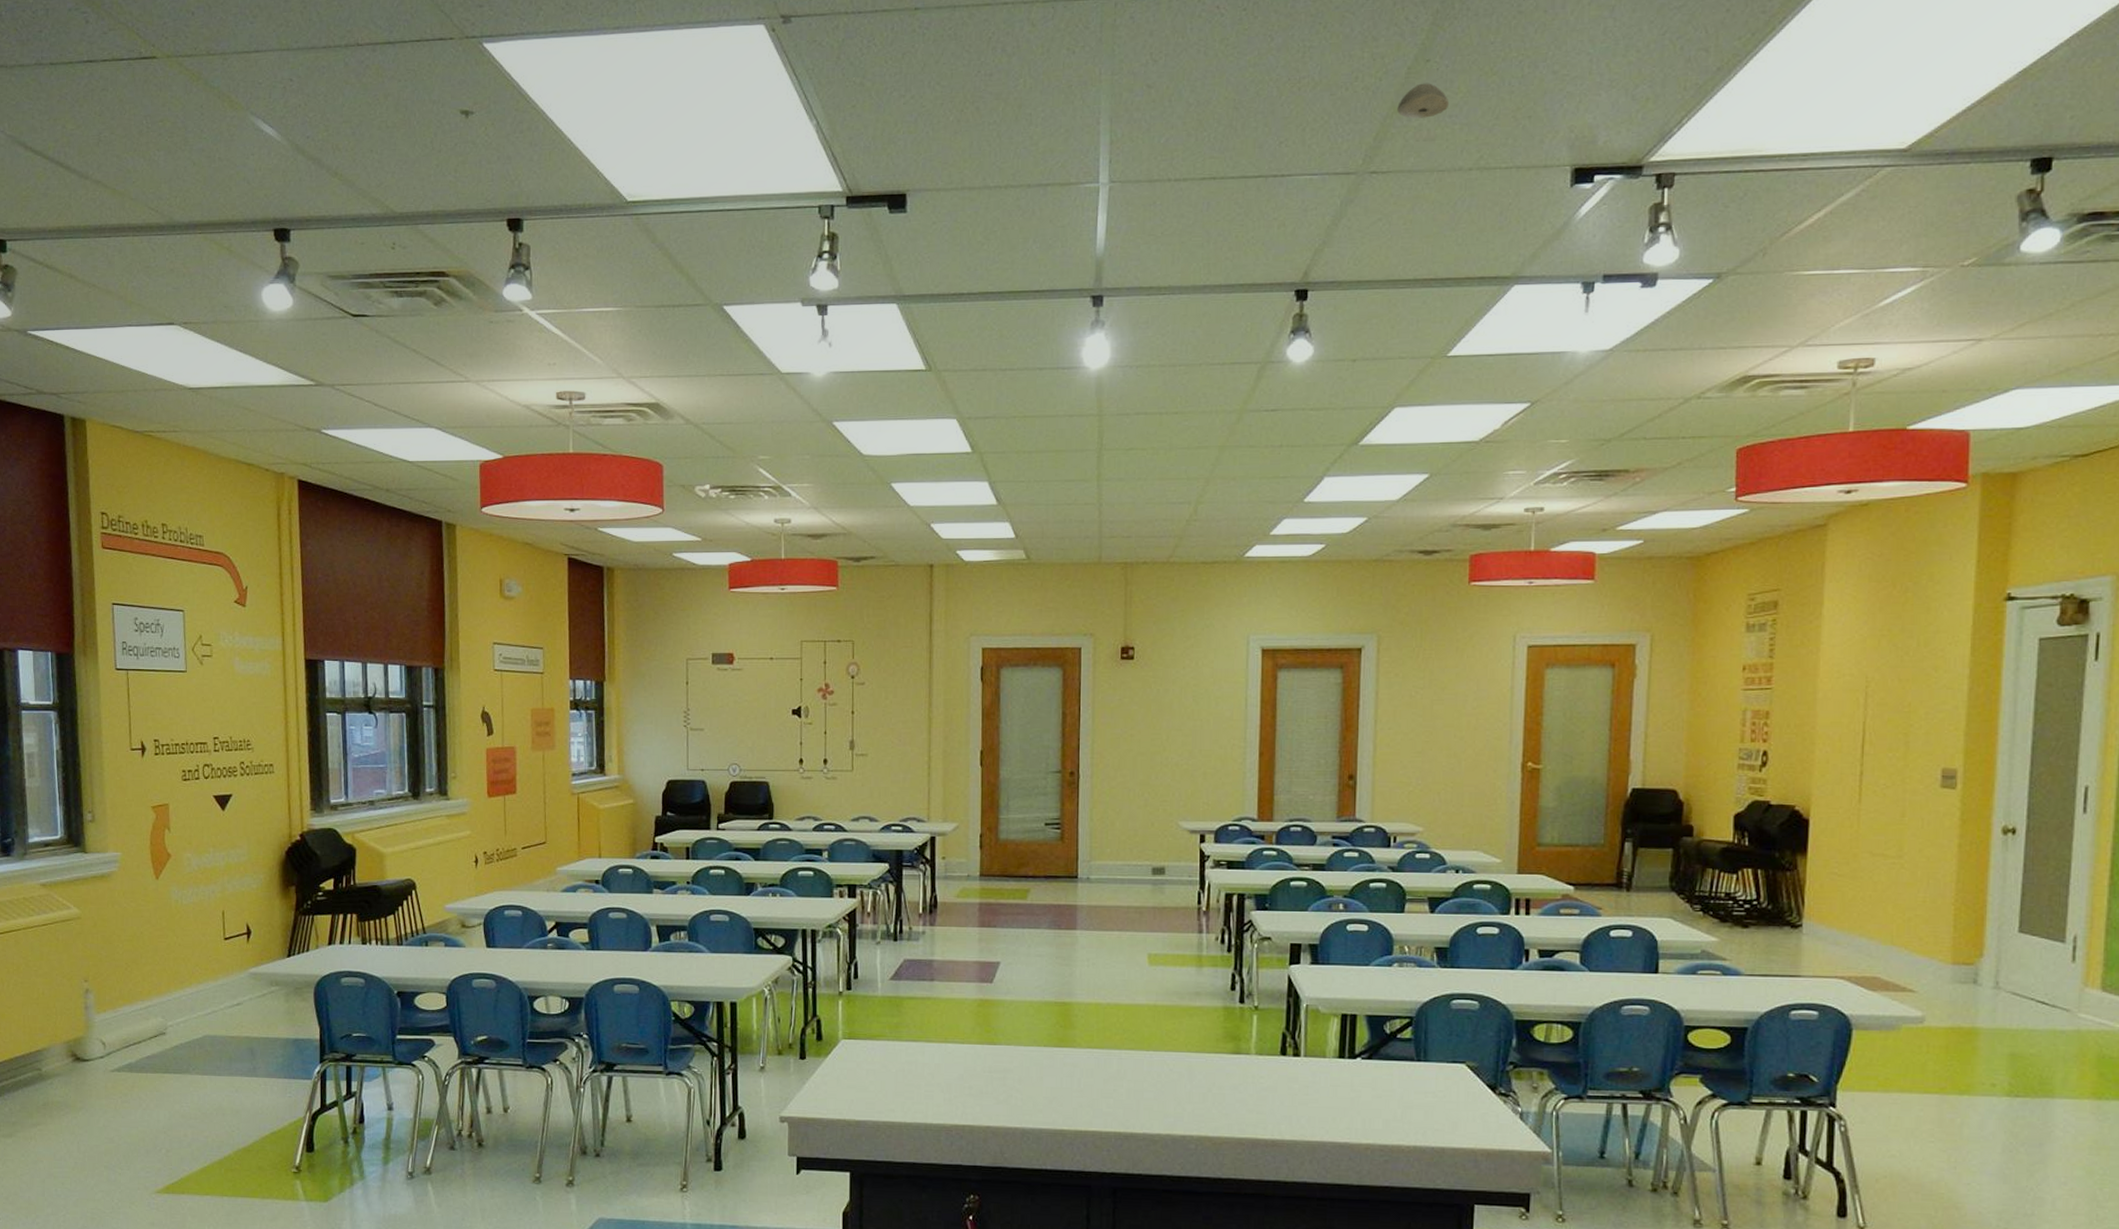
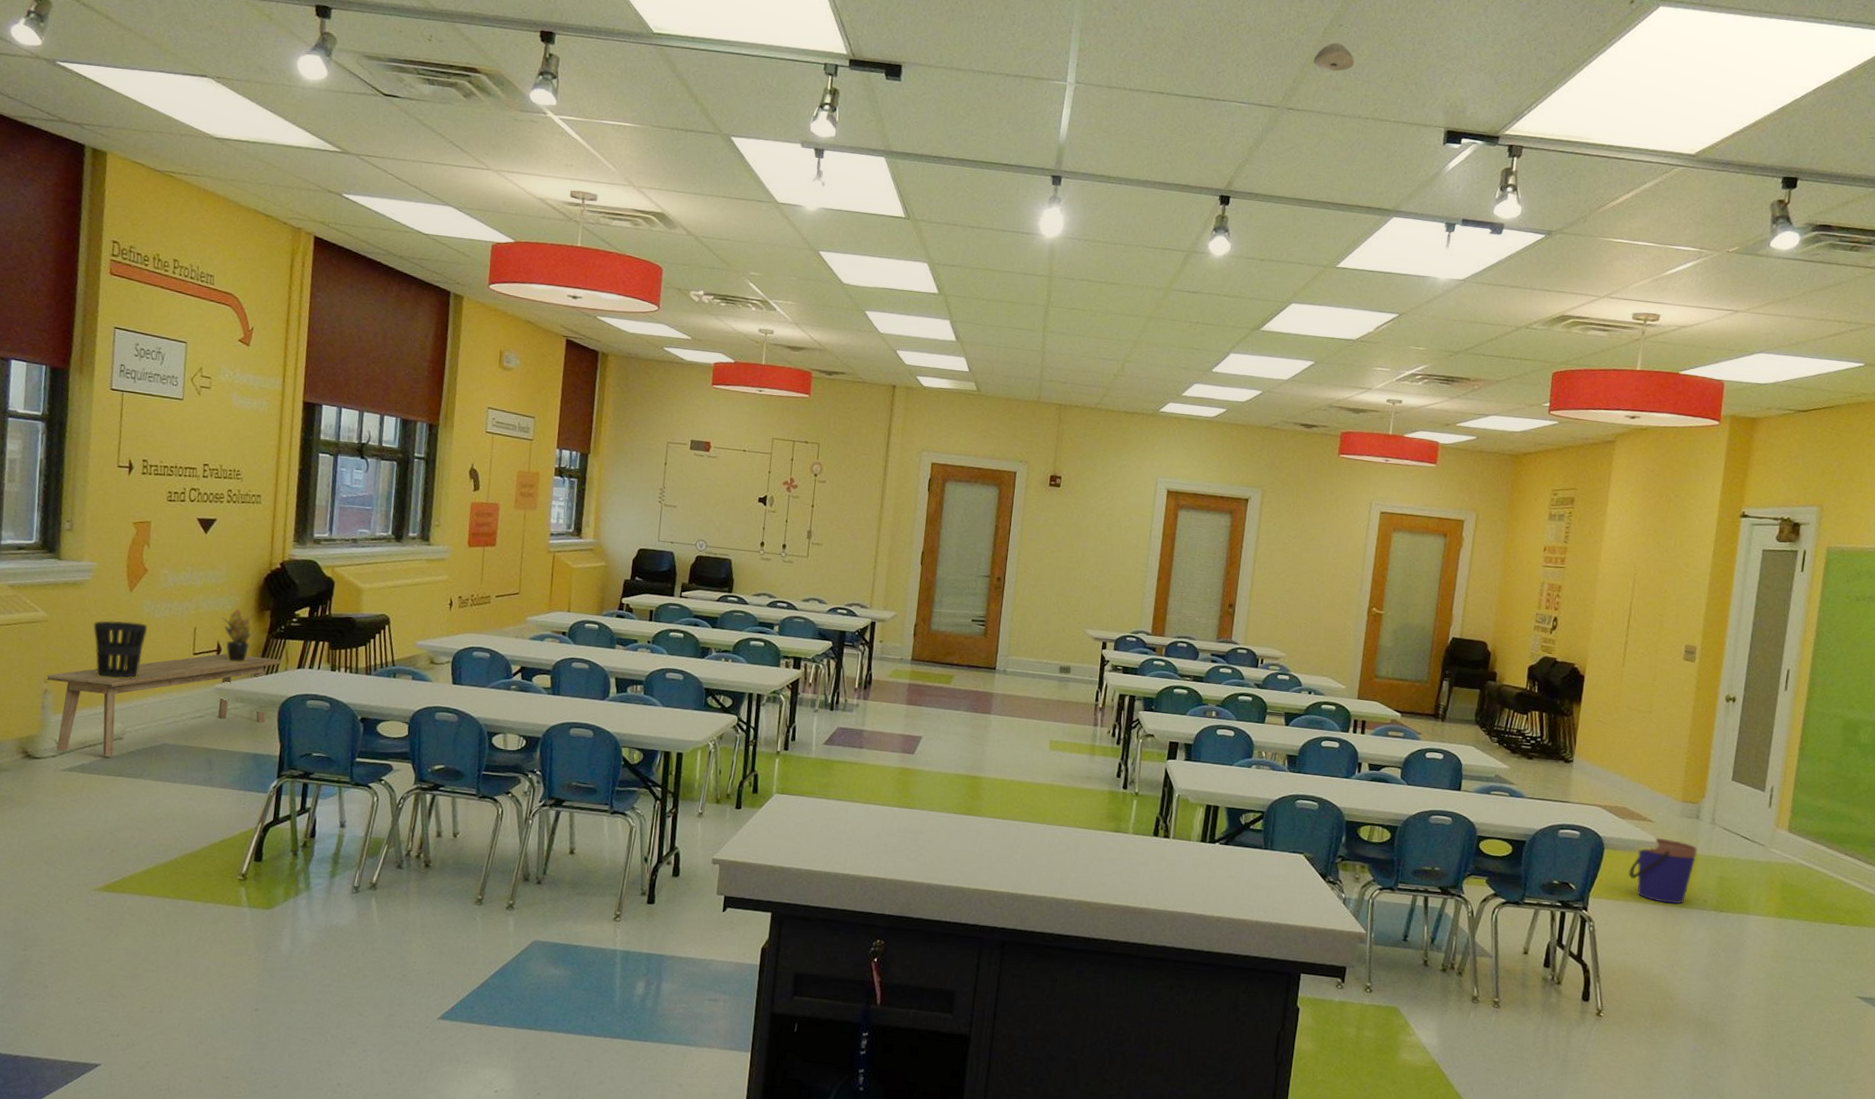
bench: none [84,935,312,1054] -> present [44,653,282,757]
wastebasket: none [125,911,177,973] -> present [93,621,148,680]
potted plant: none [246,886,282,944] -> present [219,608,255,663]
bucket: none [1887,1011,1978,1092] -> present [1629,838,1698,904]

